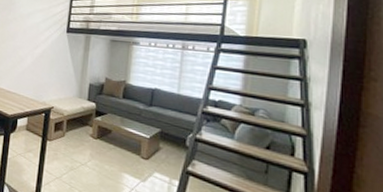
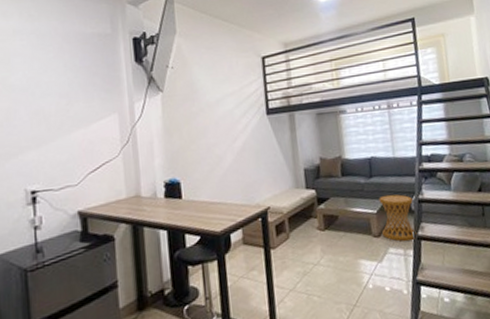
side table: none [151,124,189,173] -> present [379,194,417,242]

